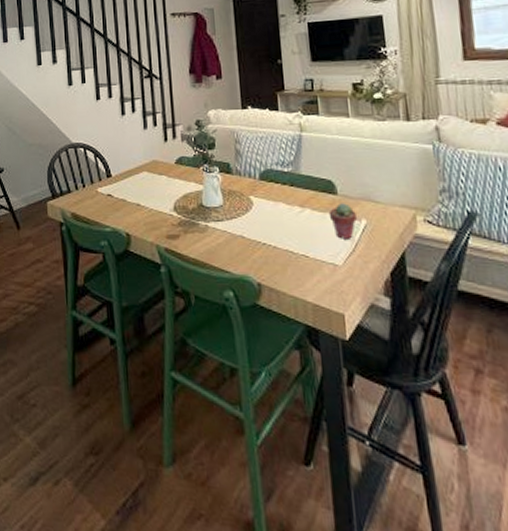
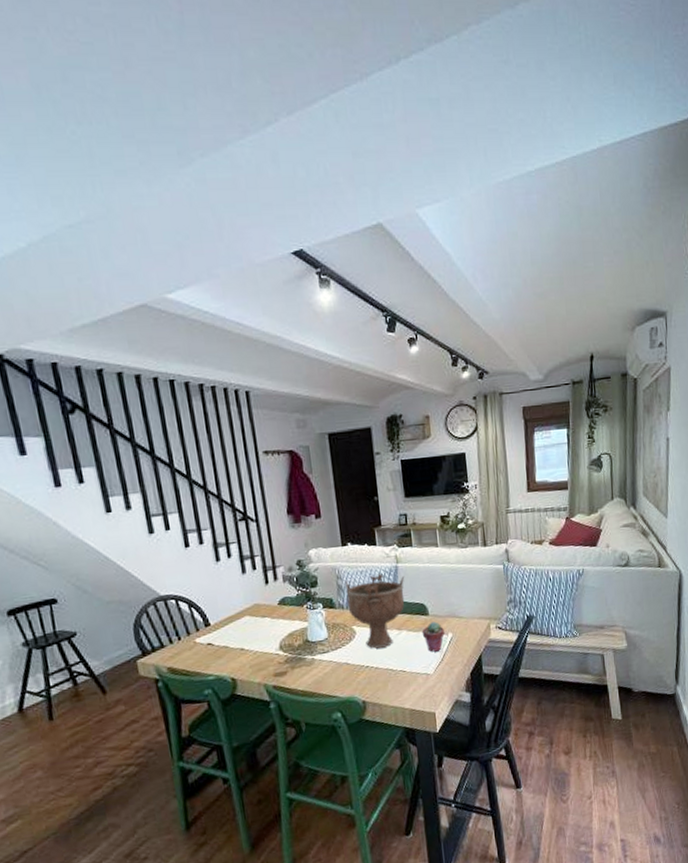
decorative bowl: none [243,142,310,225] -> present [344,574,405,649]

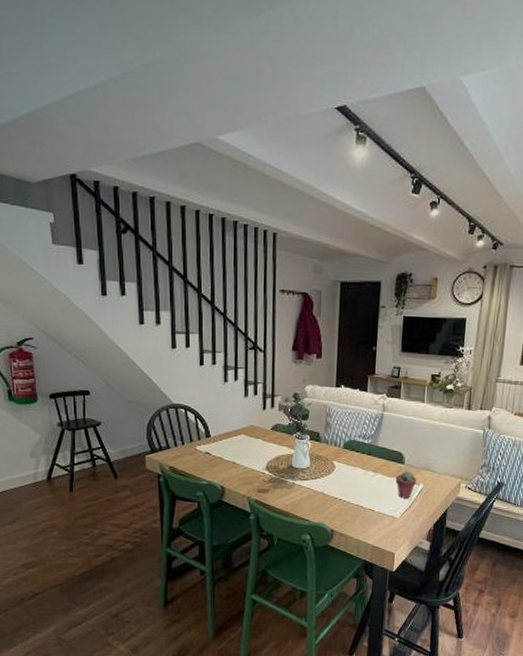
decorative bowl: present [344,574,405,649] -> none [332,418,389,486]

